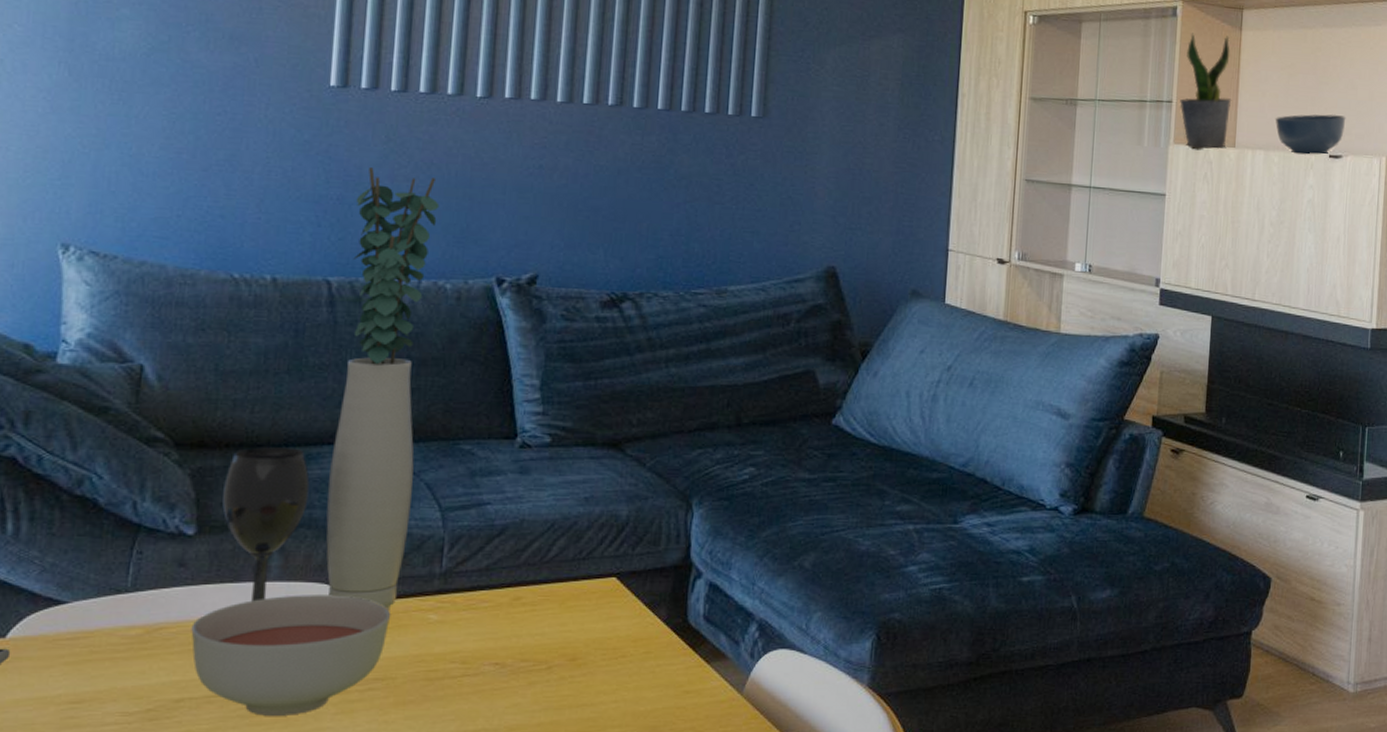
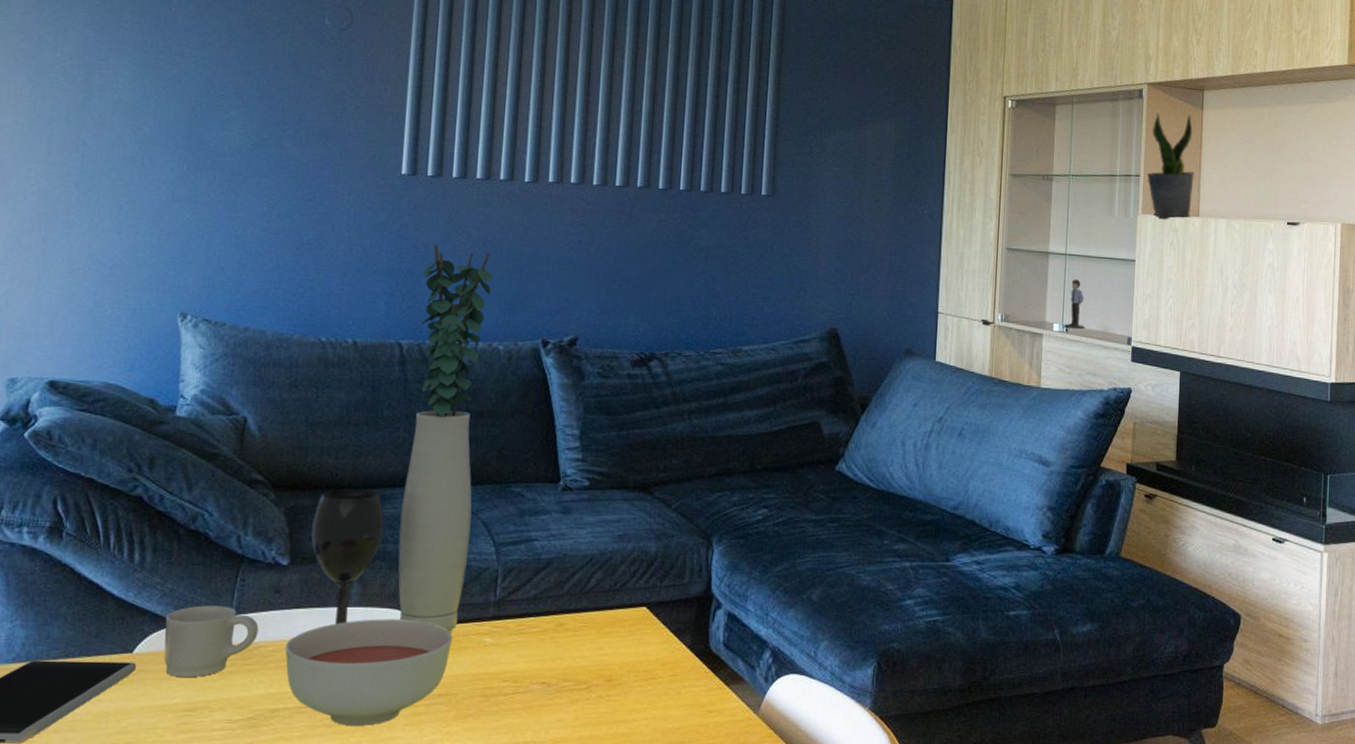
mug: none [43,582,159,666] -> present [163,605,259,678]
figurine: none [1086,214,1111,270] -> present [1063,279,1086,330]
bowl: present [1275,114,1346,155] -> none [1235,185,1303,223]

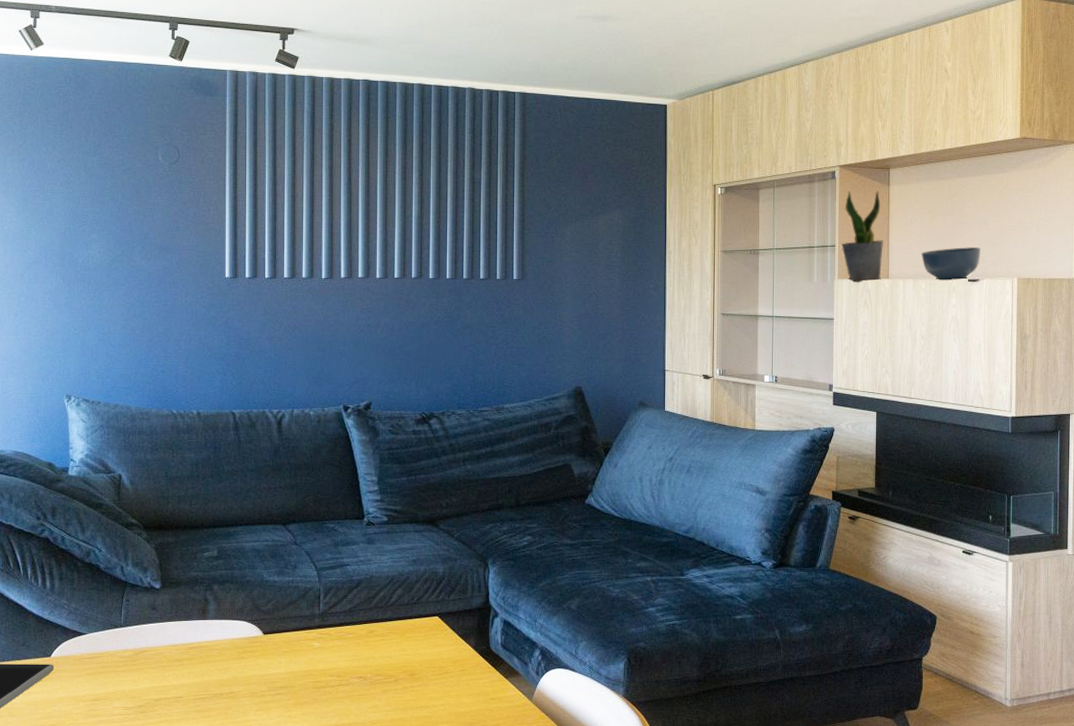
mug: present [163,605,259,678] -> none [72,620,142,676]
bowl: present [285,619,453,726] -> none [162,629,289,711]
wine glass: present [310,489,385,625] -> none [175,528,231,634]
vase: present [397,244,494,634] -> none [242,333,302,640]
figurine: present [1063,279,1086,330] -> none [773,337,792,380]
bowl: none [1235,185,1303,223] -> present [921,247,981,280]

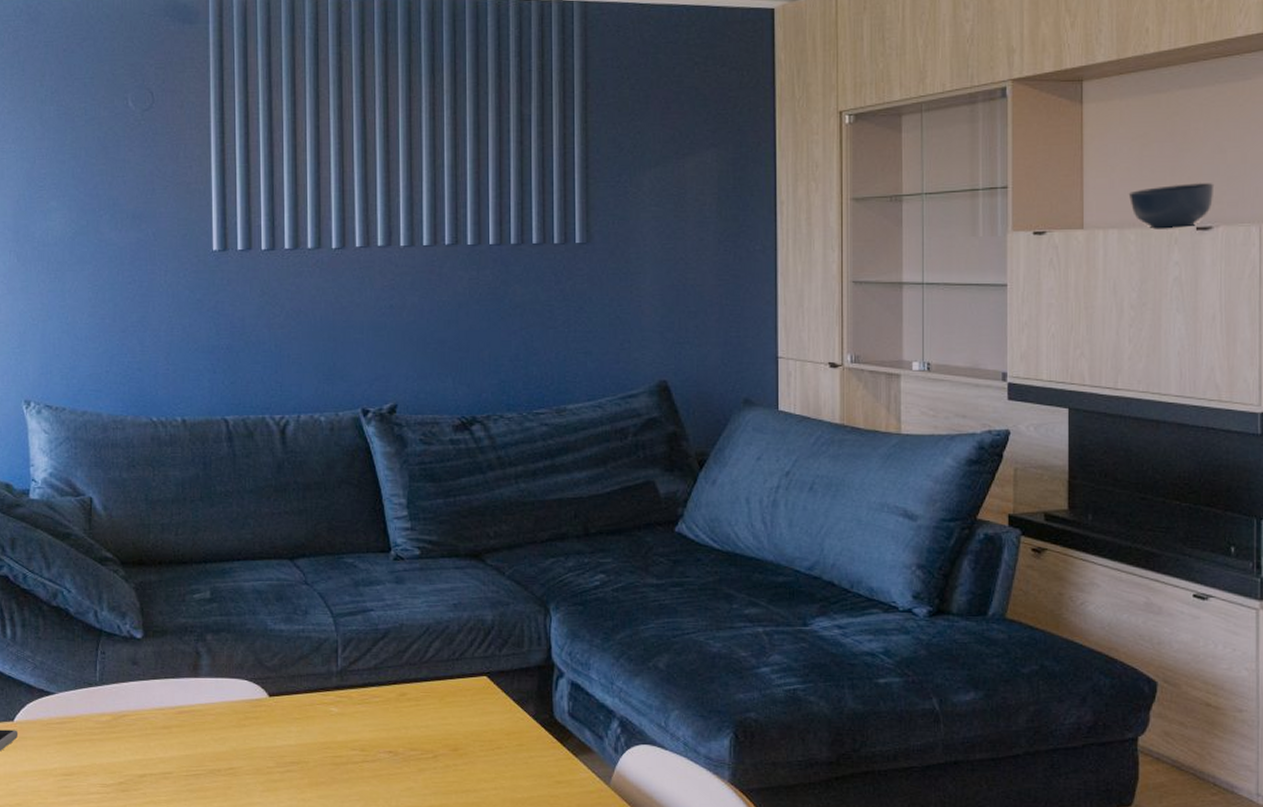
potted plant: present [841,190,884,282] -> none [1016,111,1076,234]

